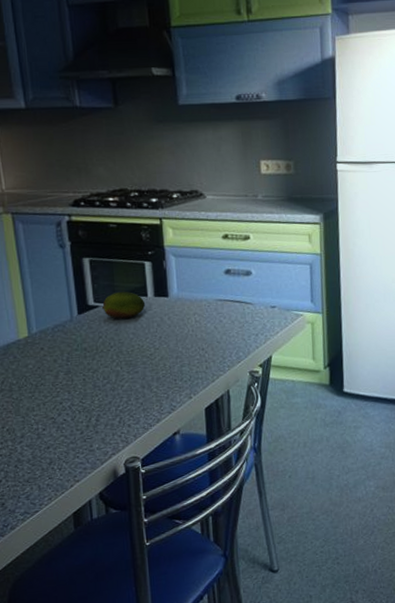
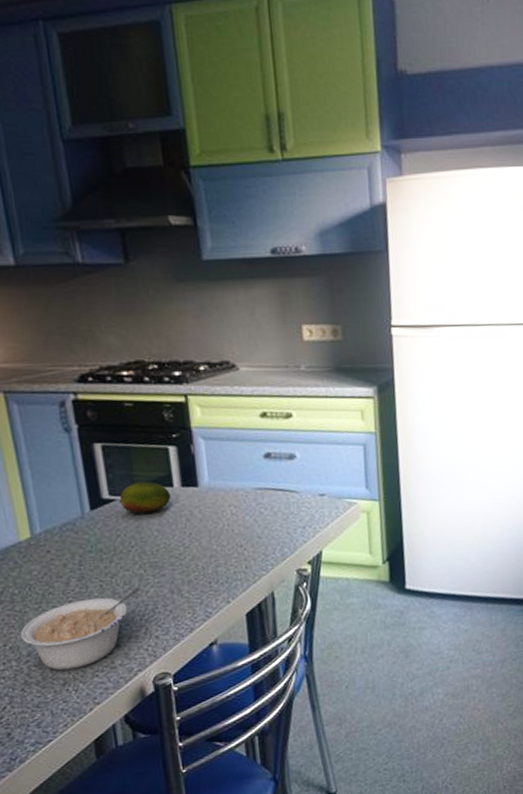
legume: none [16,382,117,451] -> present [20,587,140,671]

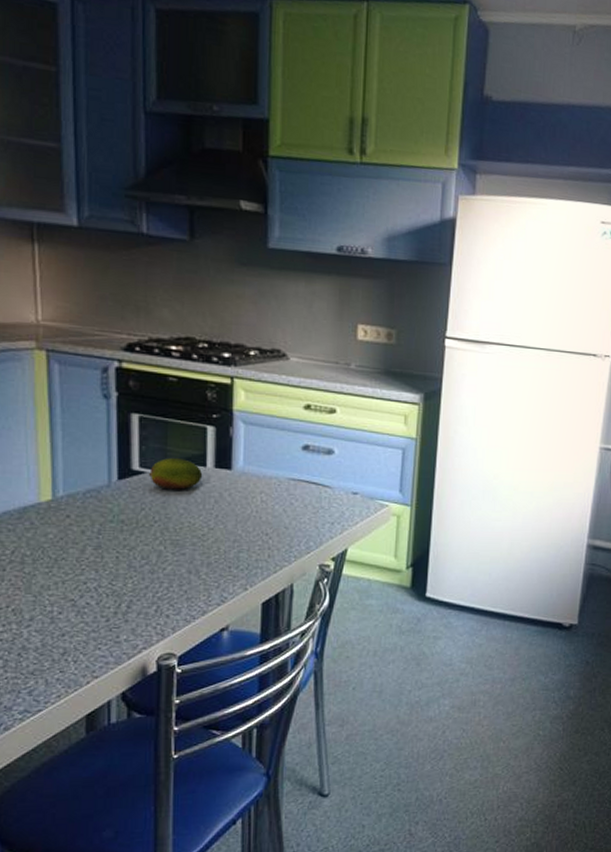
legume: present [20,587,140,671] -> none [25,563,157,639]

